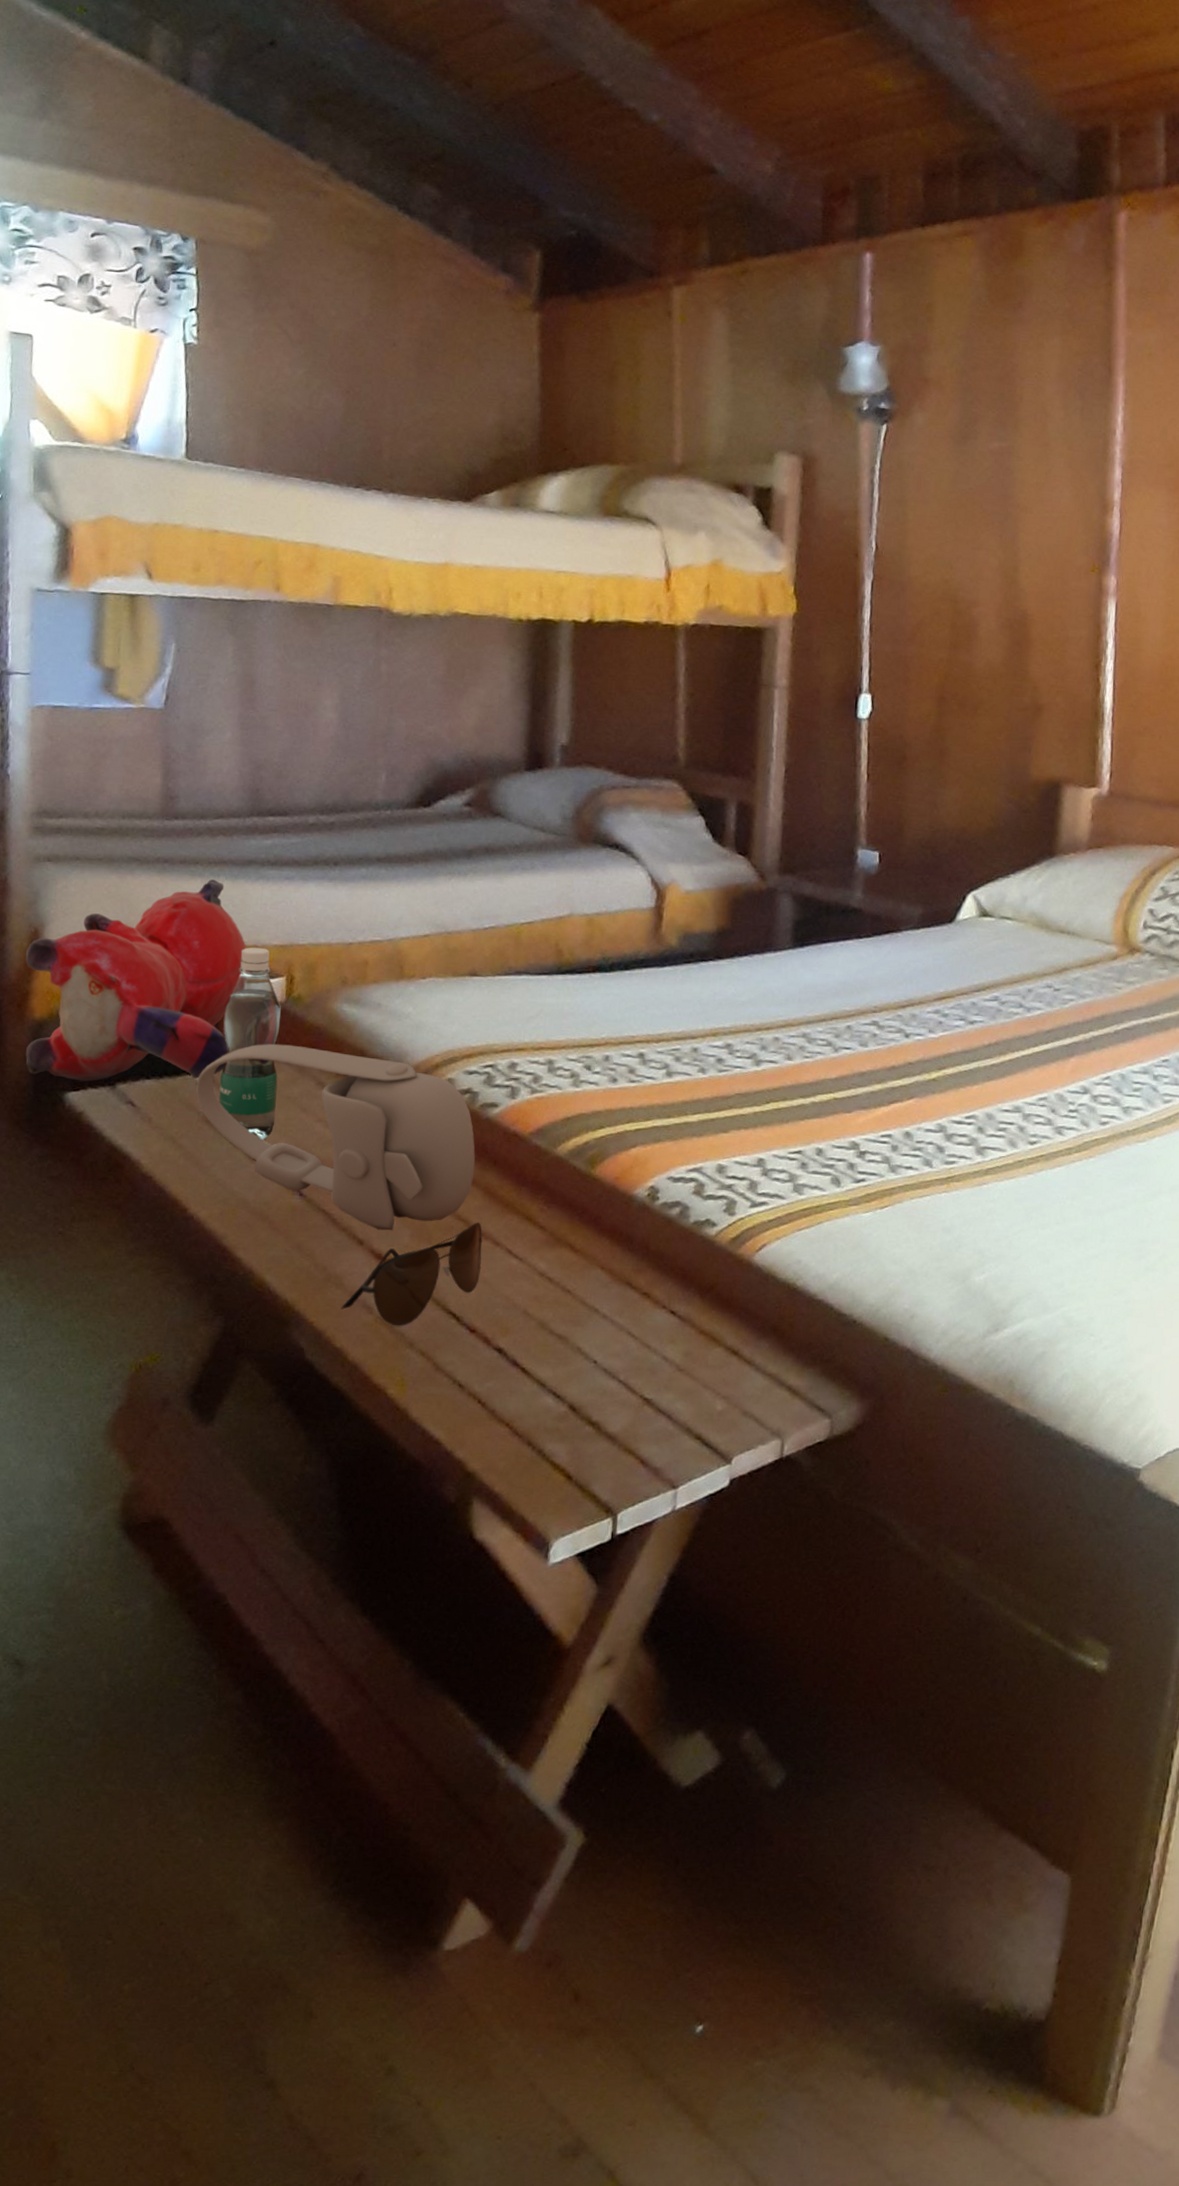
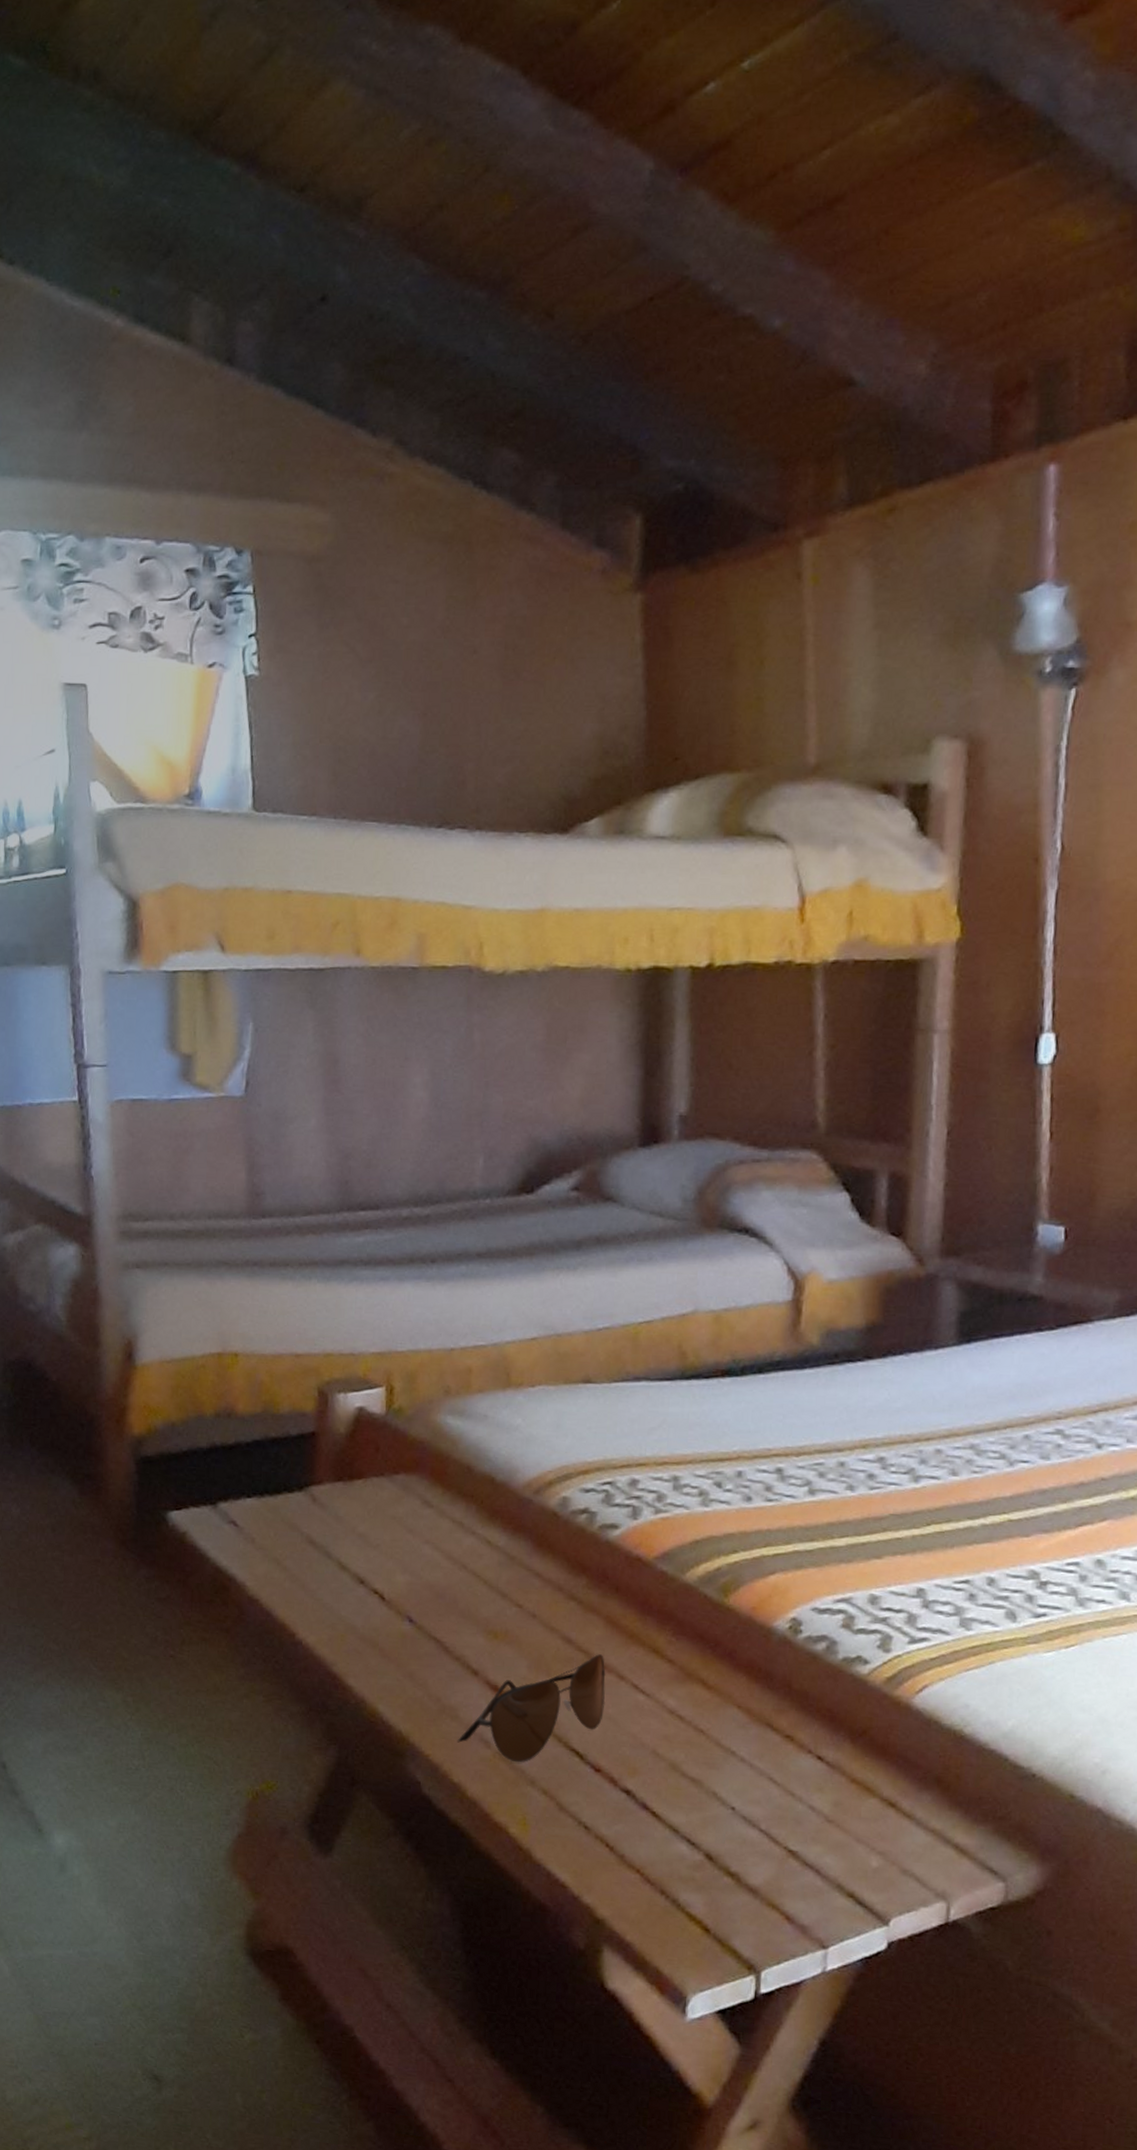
stuffed animal: present [25,879,247,1082] -> none [120,1283,343,1501]
handbag: present [196,1043,476,1231] -> none [298,1459,596,1662]
bottle: present [219,947,281,1140] -> none [321,1355,382,1562]

